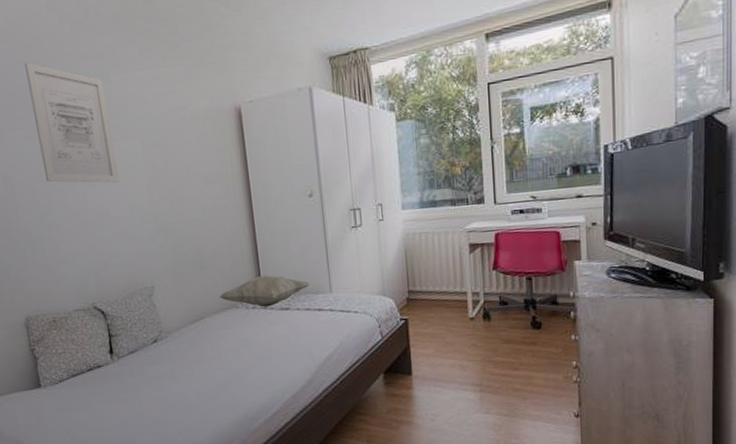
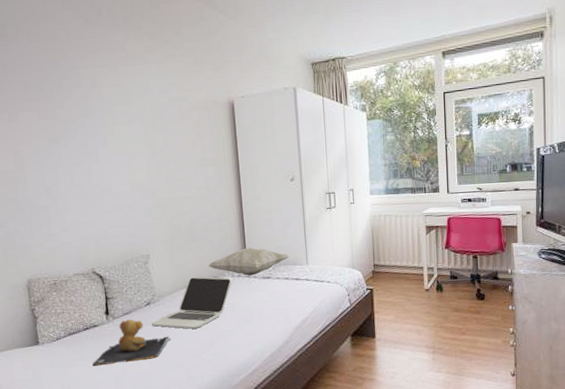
wall art: present [25,62,119,183] -> none [40,51,122,161]
teddy bear: none [97,359,181,410] -> present [91,319,170,366]
laptop: none [160,309,247,368] -> present [152,276,232,329]

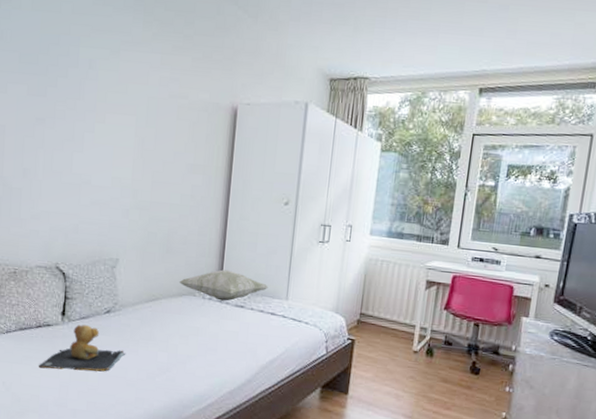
laptop: present [152,276,232,329] -> none [108,291,202,348]

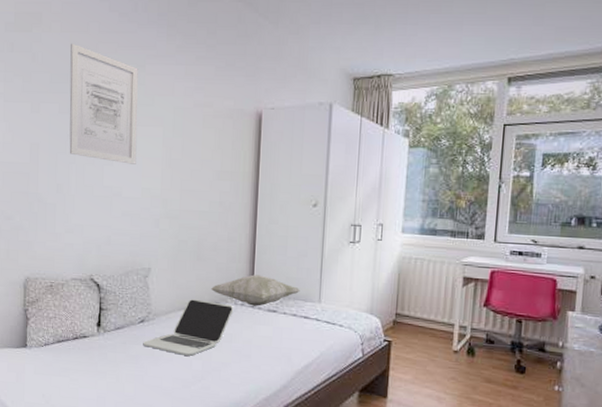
wall art: none [37,23,112,153] -> present [69,43,138,164]
teddy bear: present [38,324,125,372] -> none [76,335,160,382]
laptop: none [108,291,202,348] -> present [143,299,234,356]

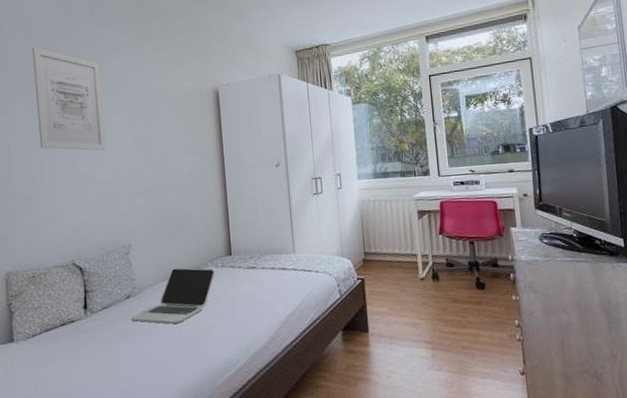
decorative pillow: present [210,274,300,306] -> none [190,236,275,266]

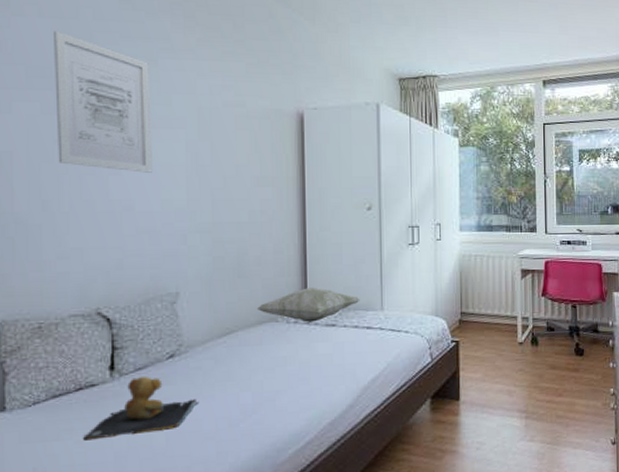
teddy bear: none [67,314,150,366] -> present [82,377,198,441]
laptop: present [131,267,216,324] -> none [174,322,286,390]
decorative pillow: none [190,236,275,266] -> present [256,287,360,323]

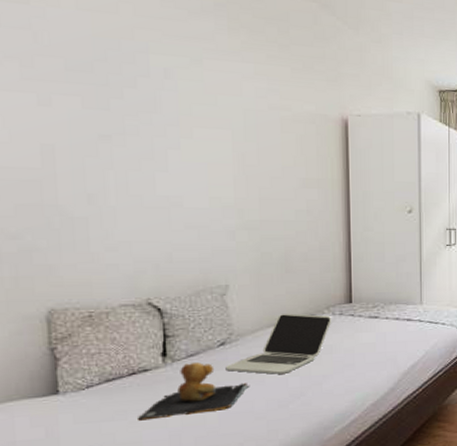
wall art: present [54,31,153,173] -> none [93,24,200,171]
laptop: none [174,322,286,390] -> present [225,313,332,374]
decorative pillow: present [256,287,360,323] -> none [303,283,401,314]

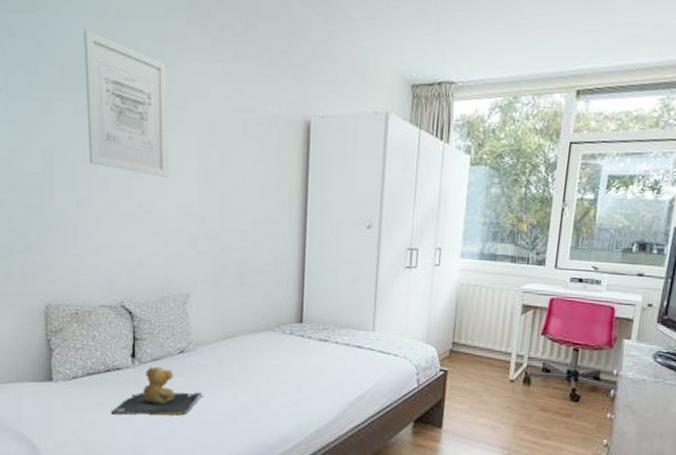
wall art: none [93,24,200,171] -> present [84,29,168,177]
laptop: present [225,313,332,374] -> none [183,328,282,388]

